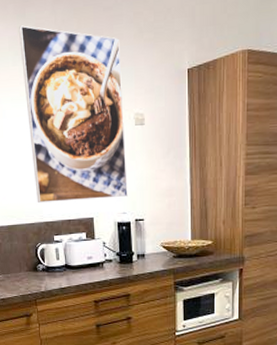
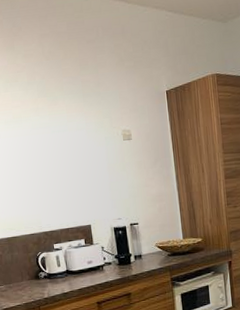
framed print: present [18,25,128,202] -> none [8,56,121,214]

